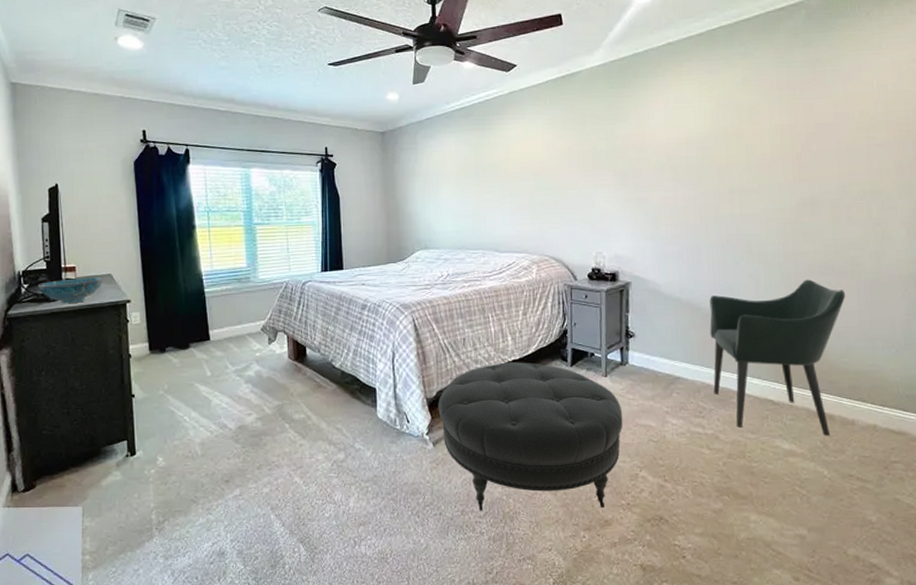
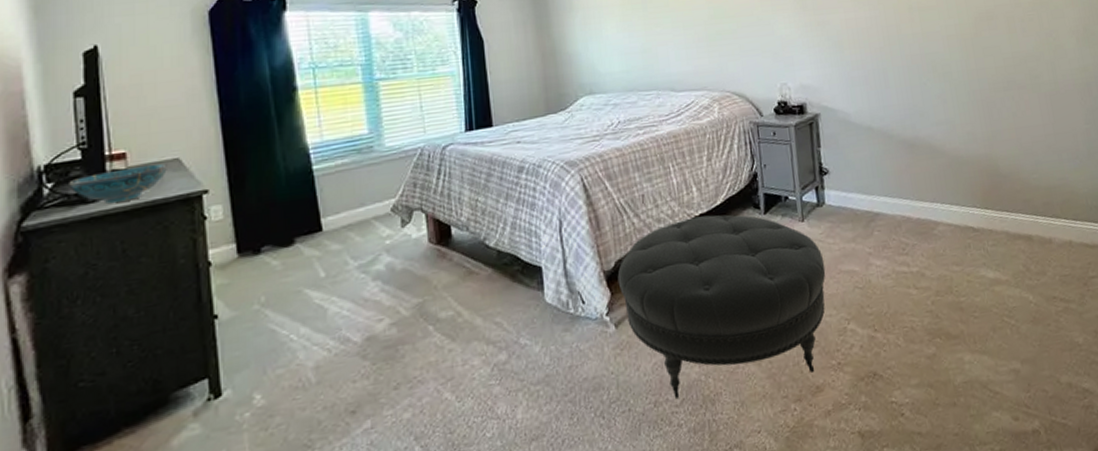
armchair: present [709,279,846,436] -> none [900,95,1031,261]

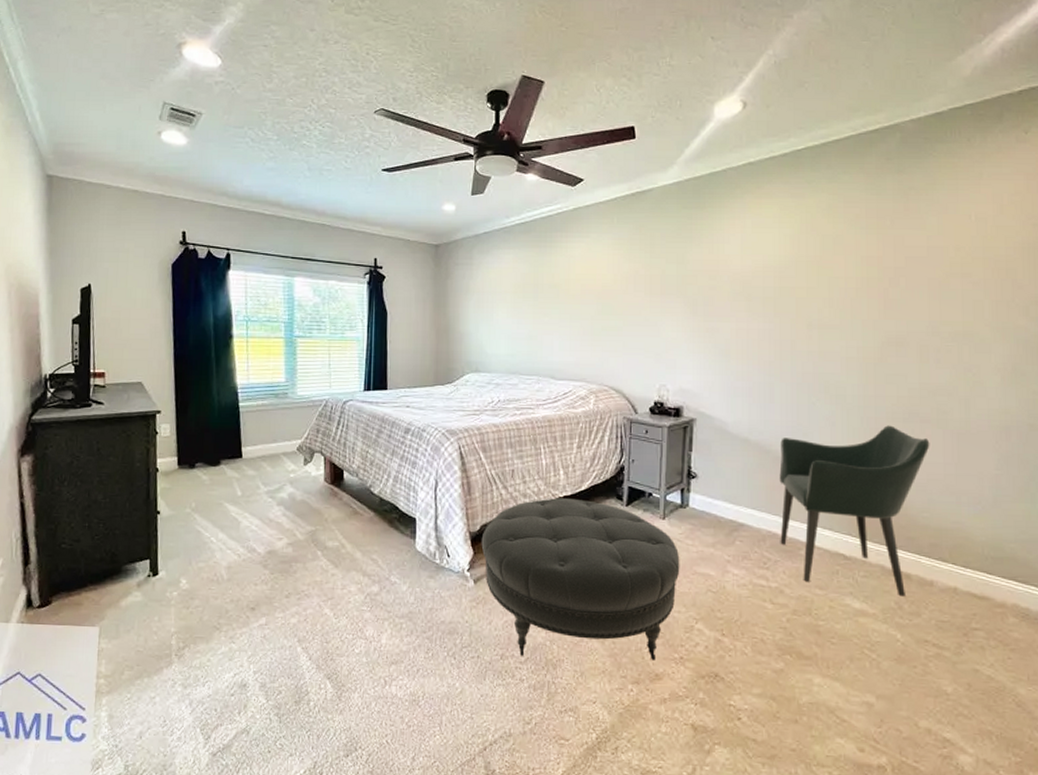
decorative bowl: present [69,163,167,205] -> none [64,384,133,412]
armchair: none [900,95,1031,261] -> present [779,425,930,597]

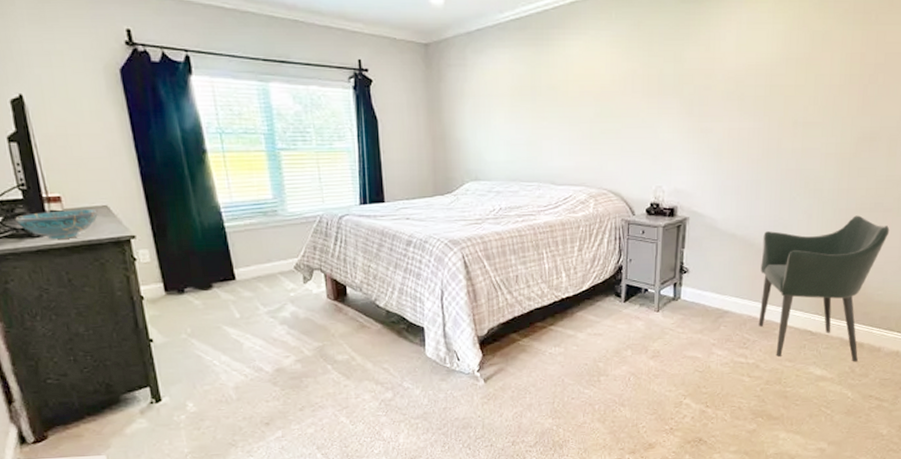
decorative bowl: none [64,384,133,412] -> present [15,208,98,240]
ottoman: present [481,498,680,660] -> none [489,298,672,442]

